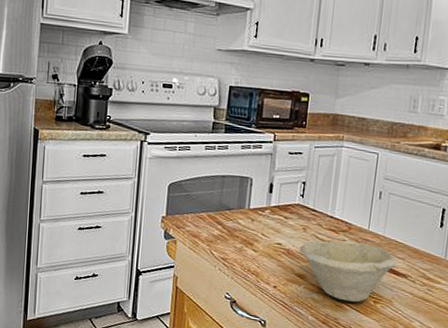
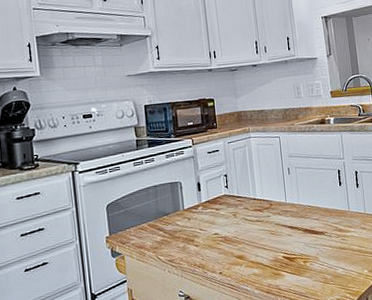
bowl: present [299,240,397,303] -> none [234,214,314,269]

